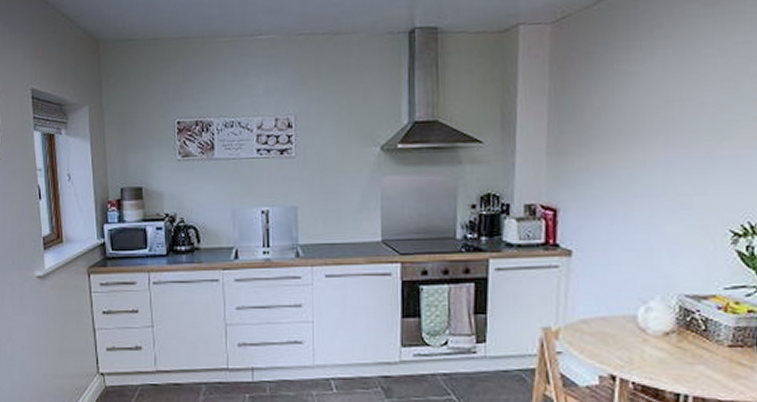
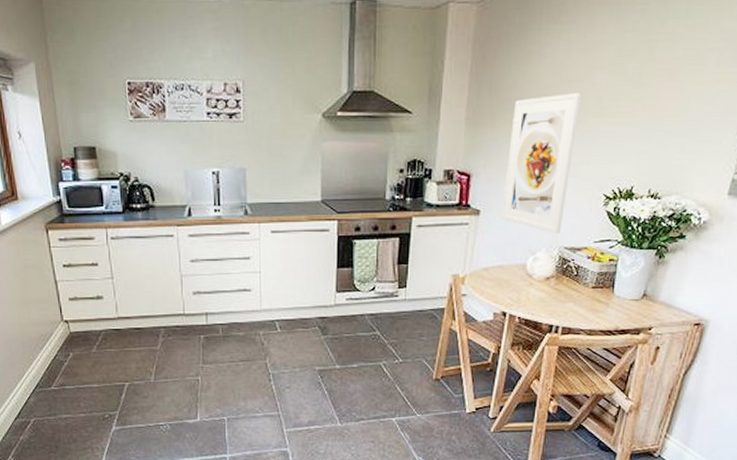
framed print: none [599,114,688,279] -> present [501,93,582,234]

